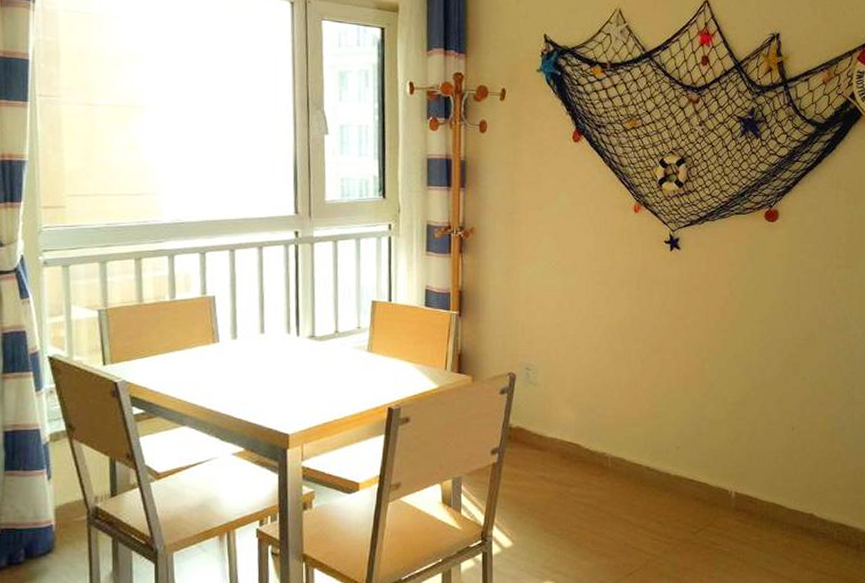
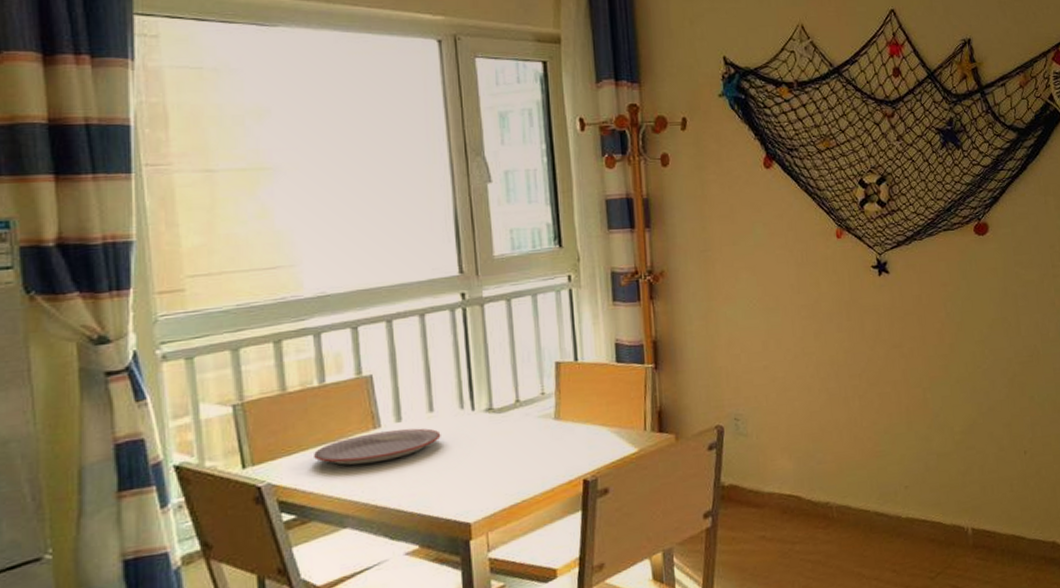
plate: none [162,346,269,373] -> present [314,428,441,465]

